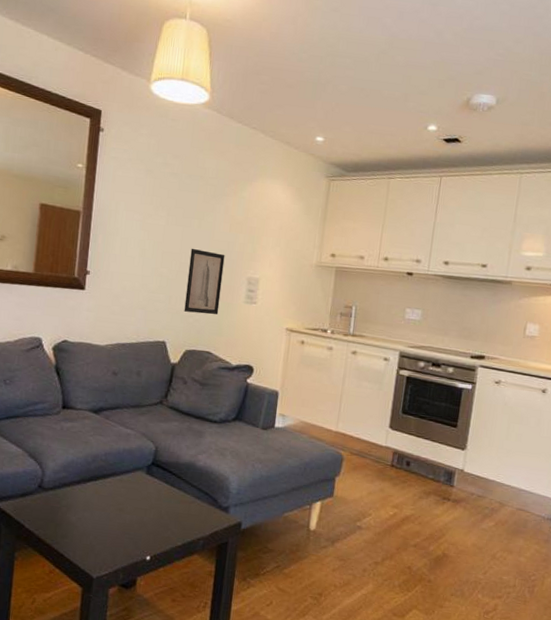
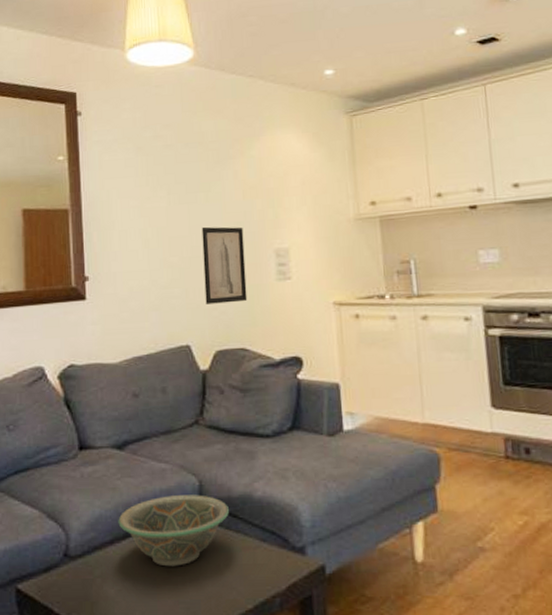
decorative bowl: none [86,454,176,508] -> present [118,495,229,567]

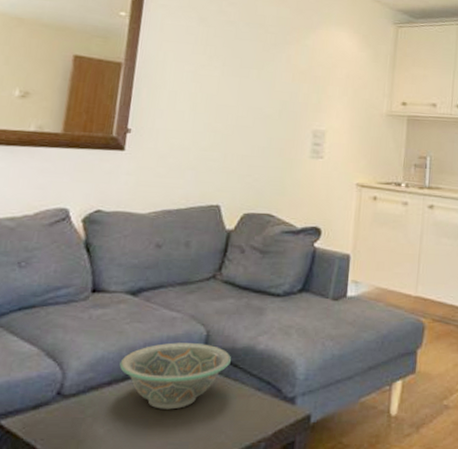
wall art: present [201,226,248,304] -> none [241,100,288,173]

